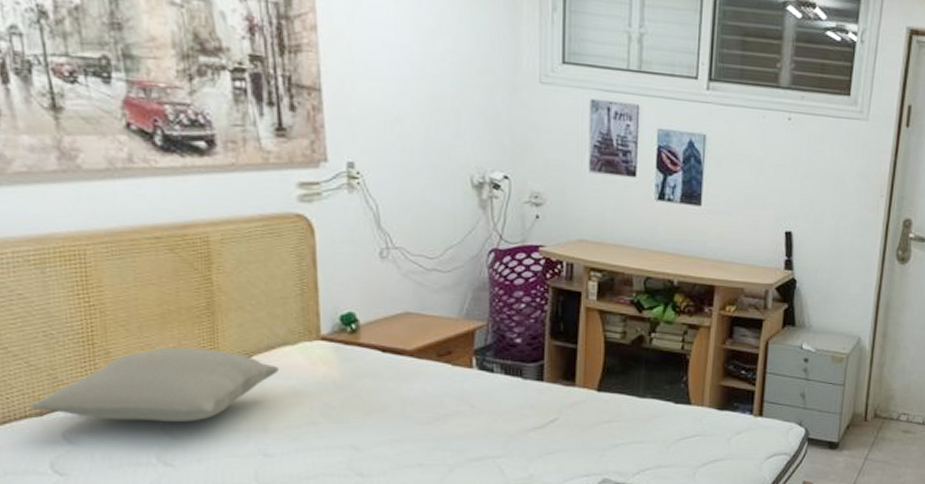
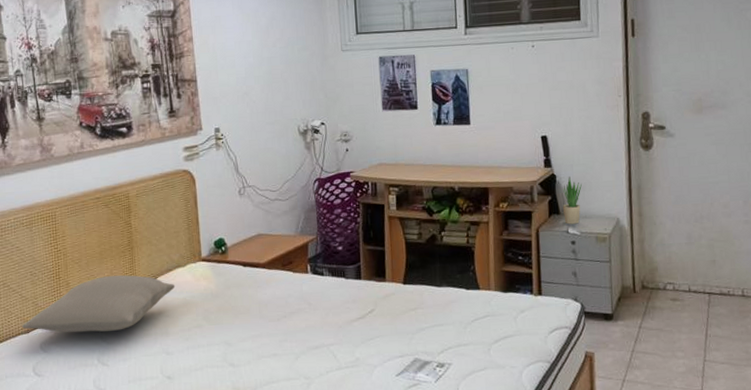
potted plant: none [799,283,825,339] -> present [562,176,582,225]

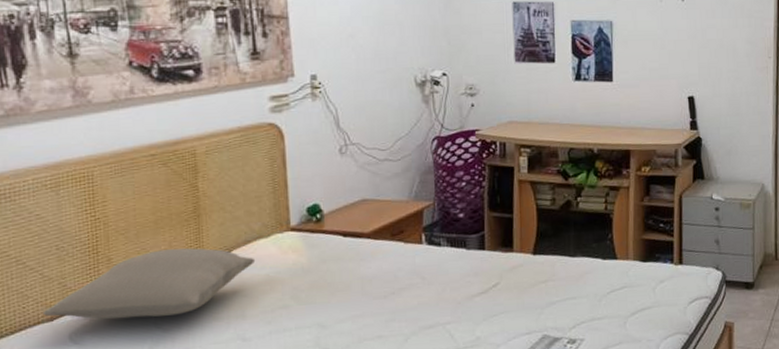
potted plant: present [562,176,582,225] -> none [707,139,728,190]

